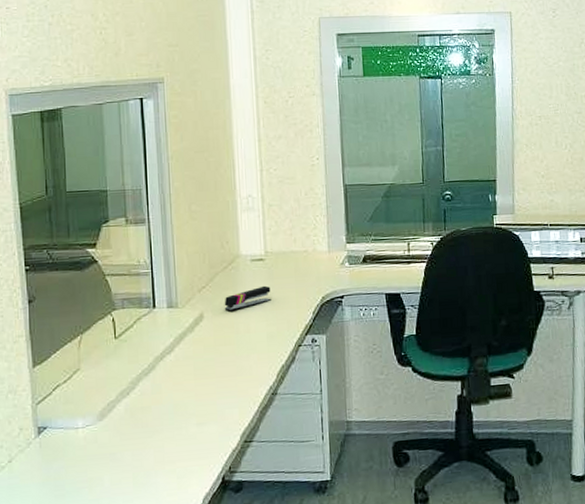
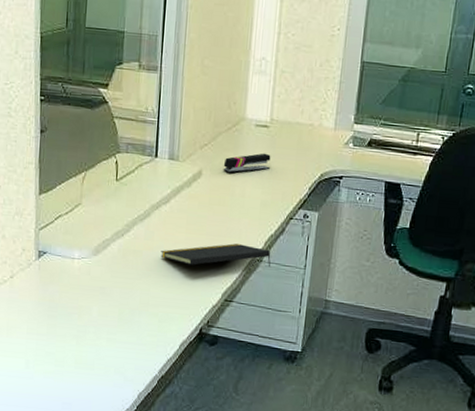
notepad: none [171,380,286,412] -> present [160,243,271,268]

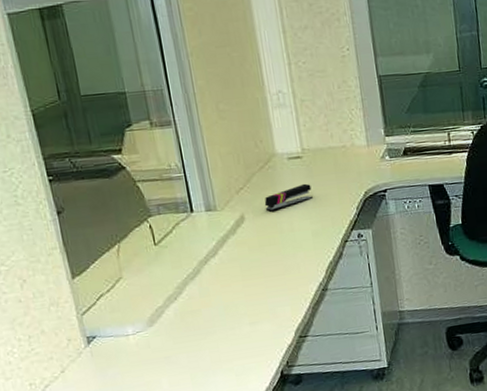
notepad: present [160,243,271,268] -> none [221,276,337,312]

